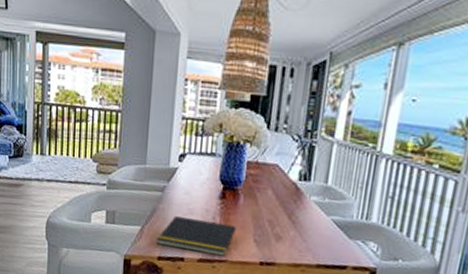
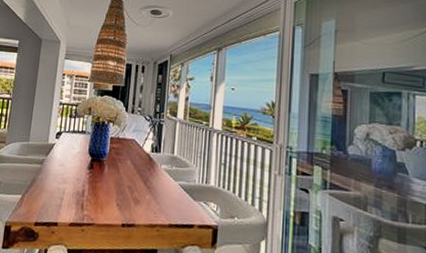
notepad: present [156,215,237,257] -> none [34,184,103,220]

